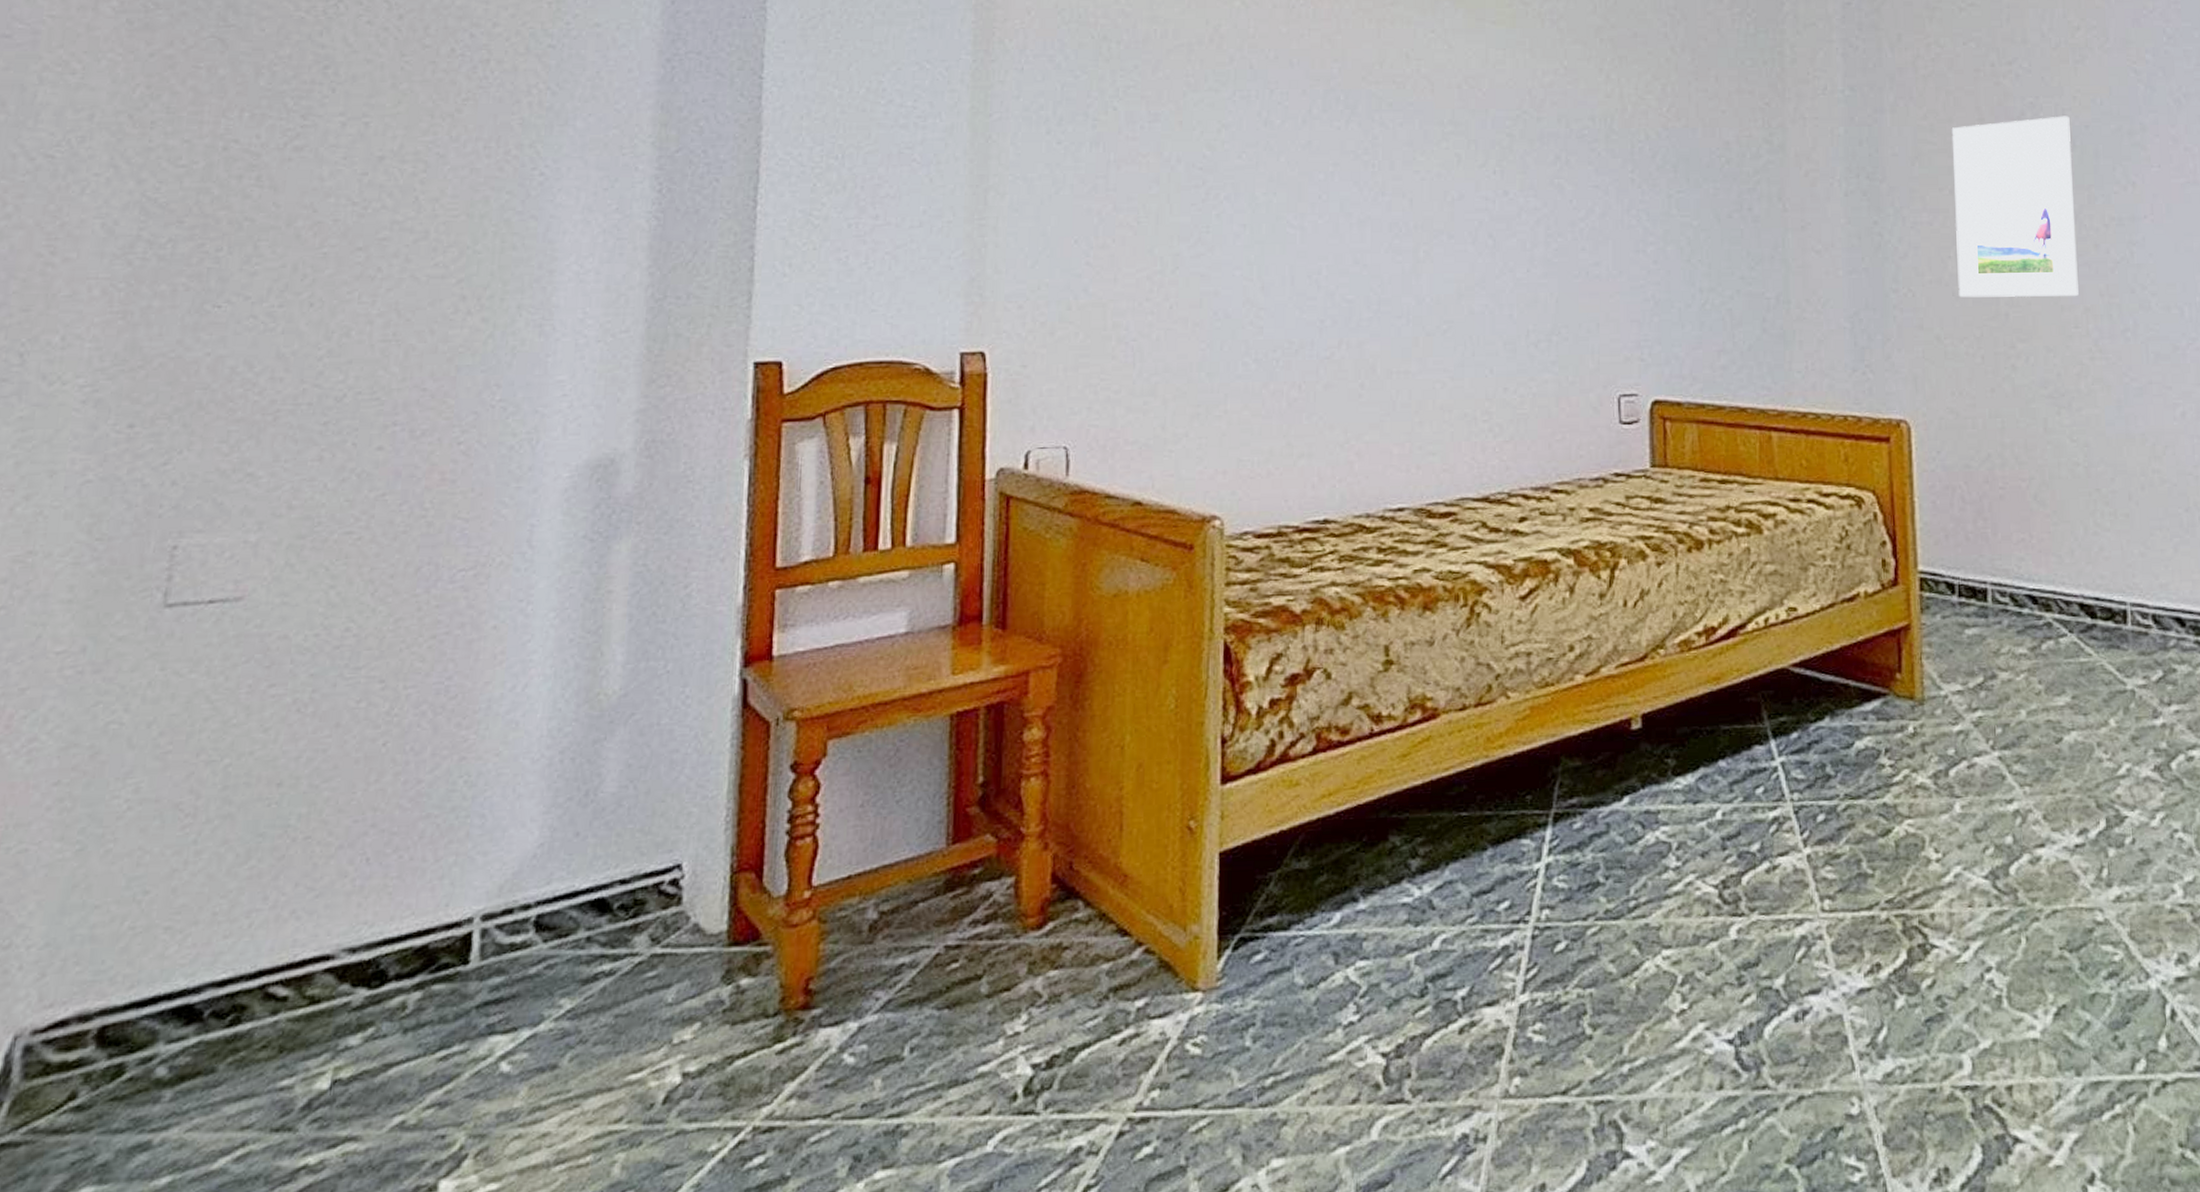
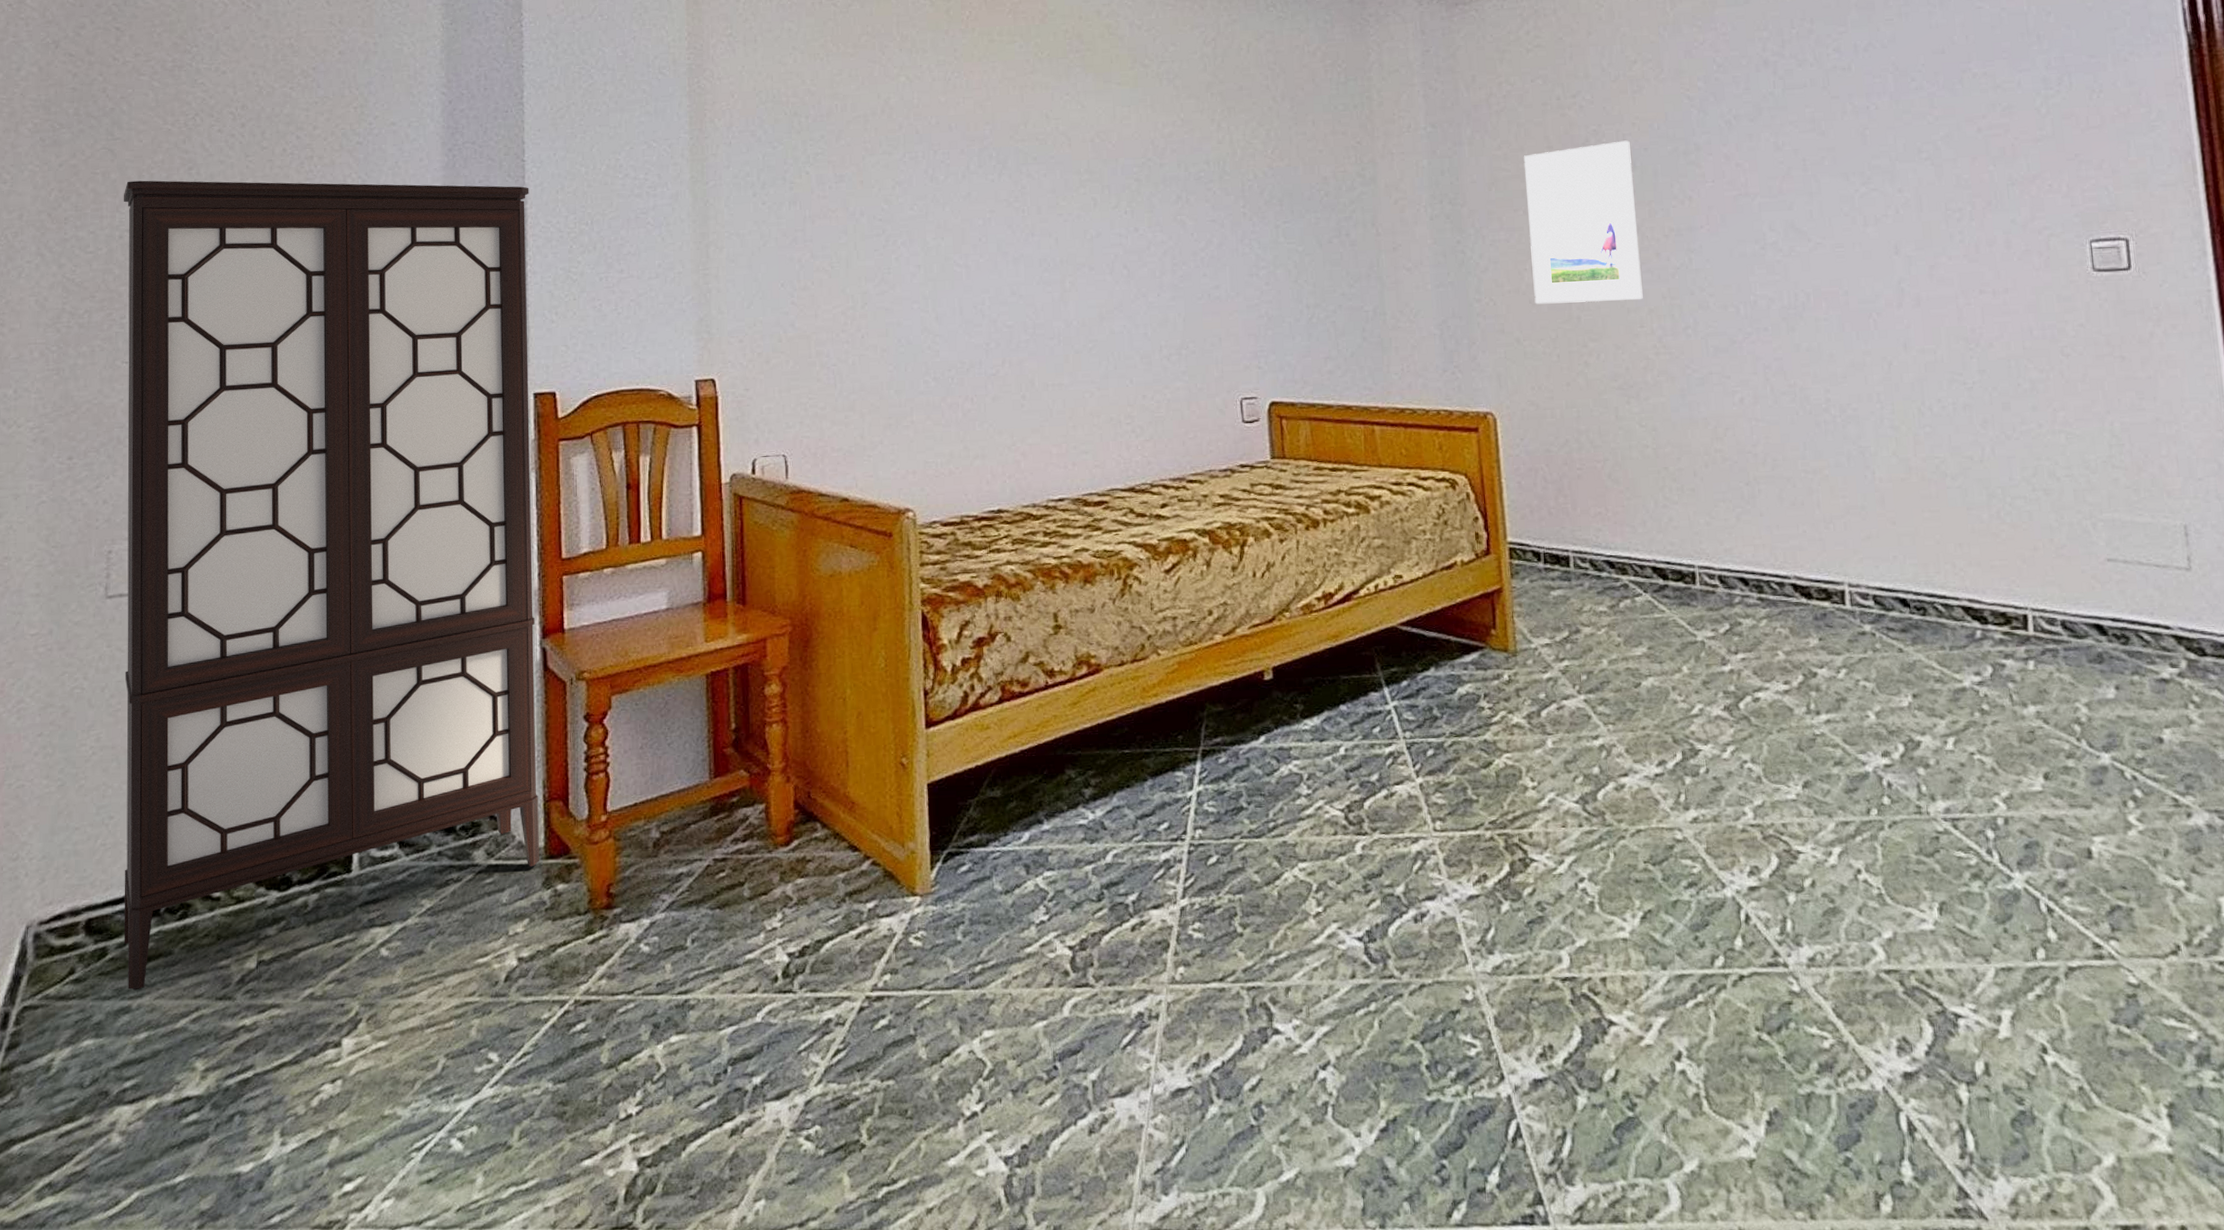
display cabinet: none [149,79,766,1121] -> present [123,180,539,991]

